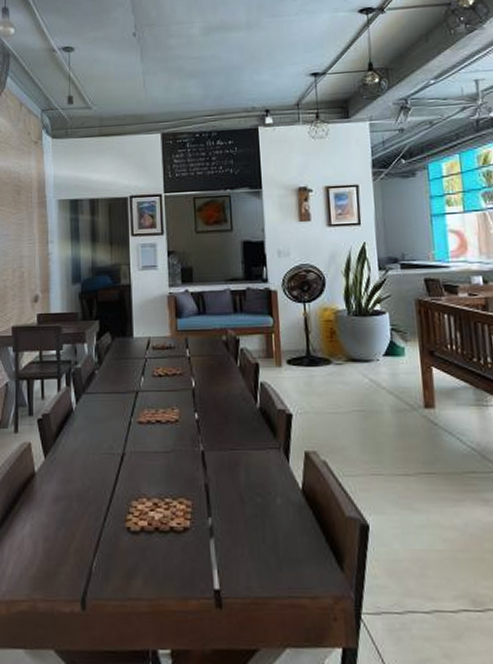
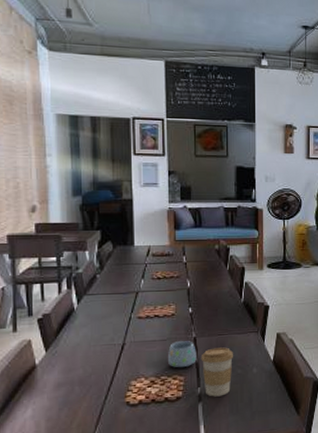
mug: none [172,453,206,490] -> present [168,340,197,368]
coffee cup: none [210,466,250,533] -> present [200,347,233,397]

